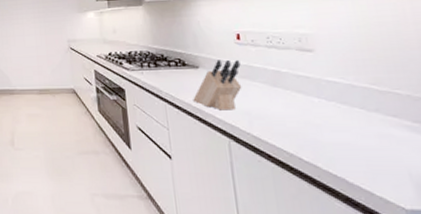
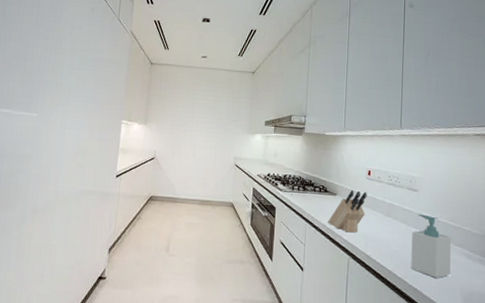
soap bottle: none [314,79,387,160] -> present [411,214,451,278]

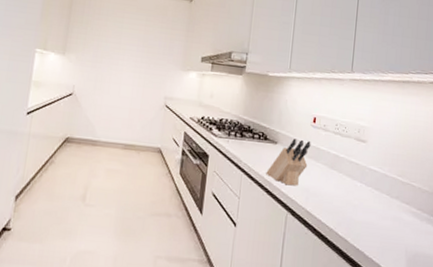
soap bottle: present [411,214,451,278] -> none [354,167,399,238]

